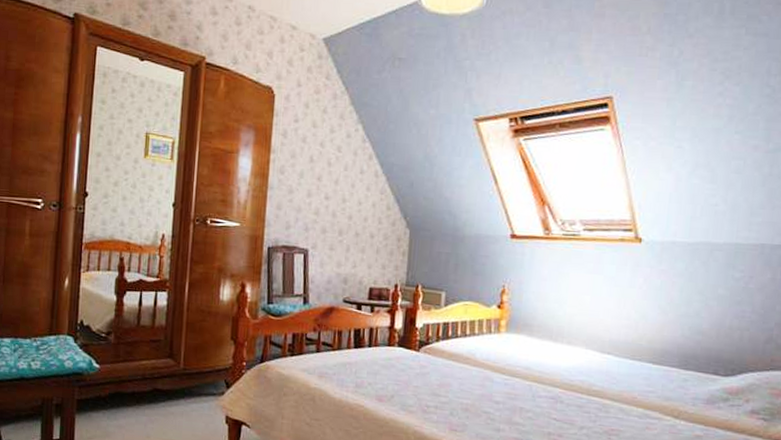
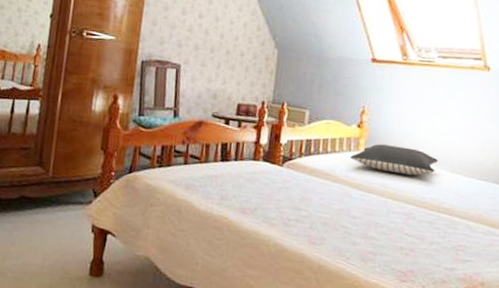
pillow: none [490,325,587,358] -> present [350,144,439,176]

